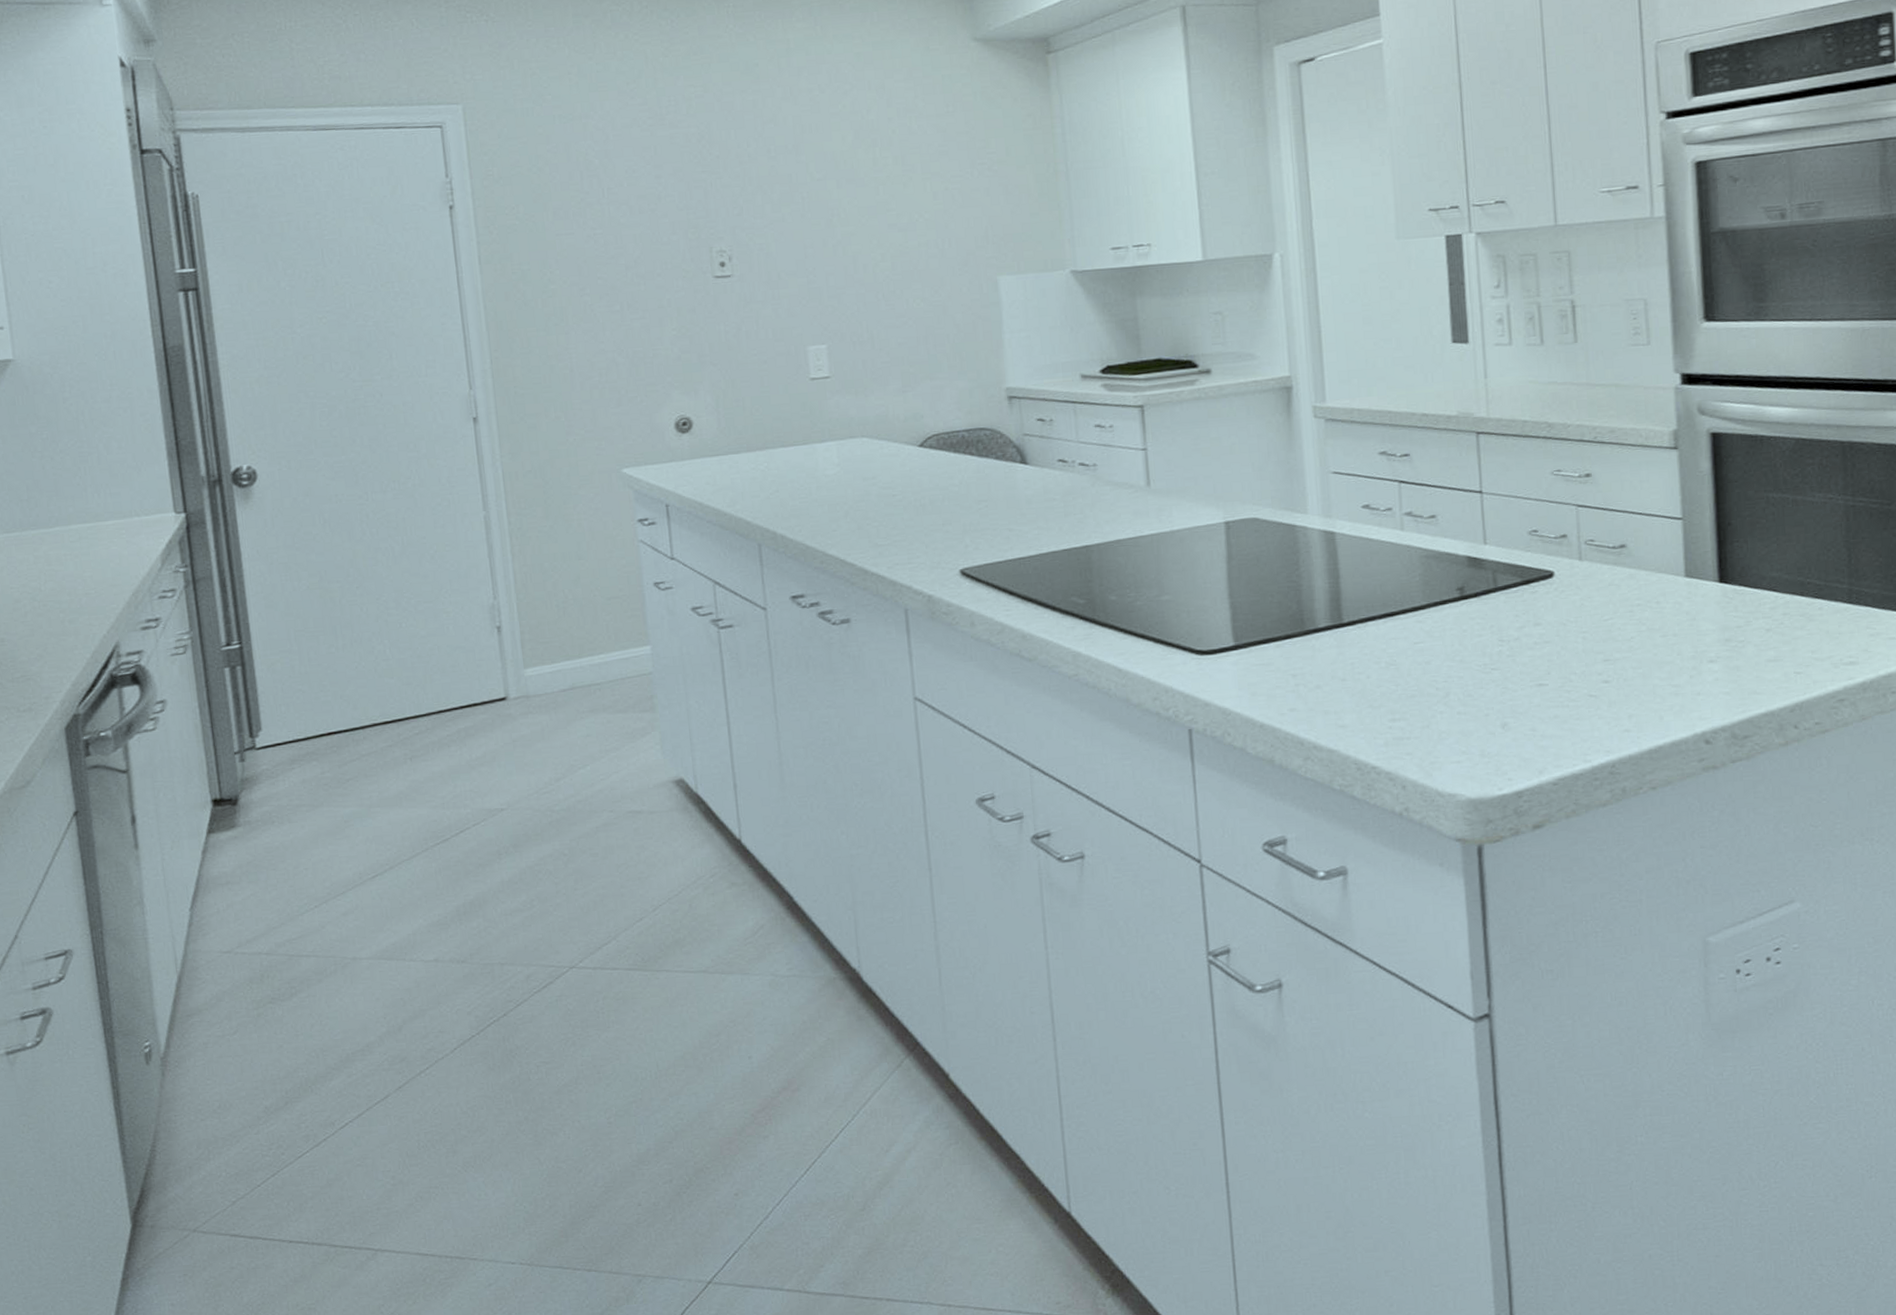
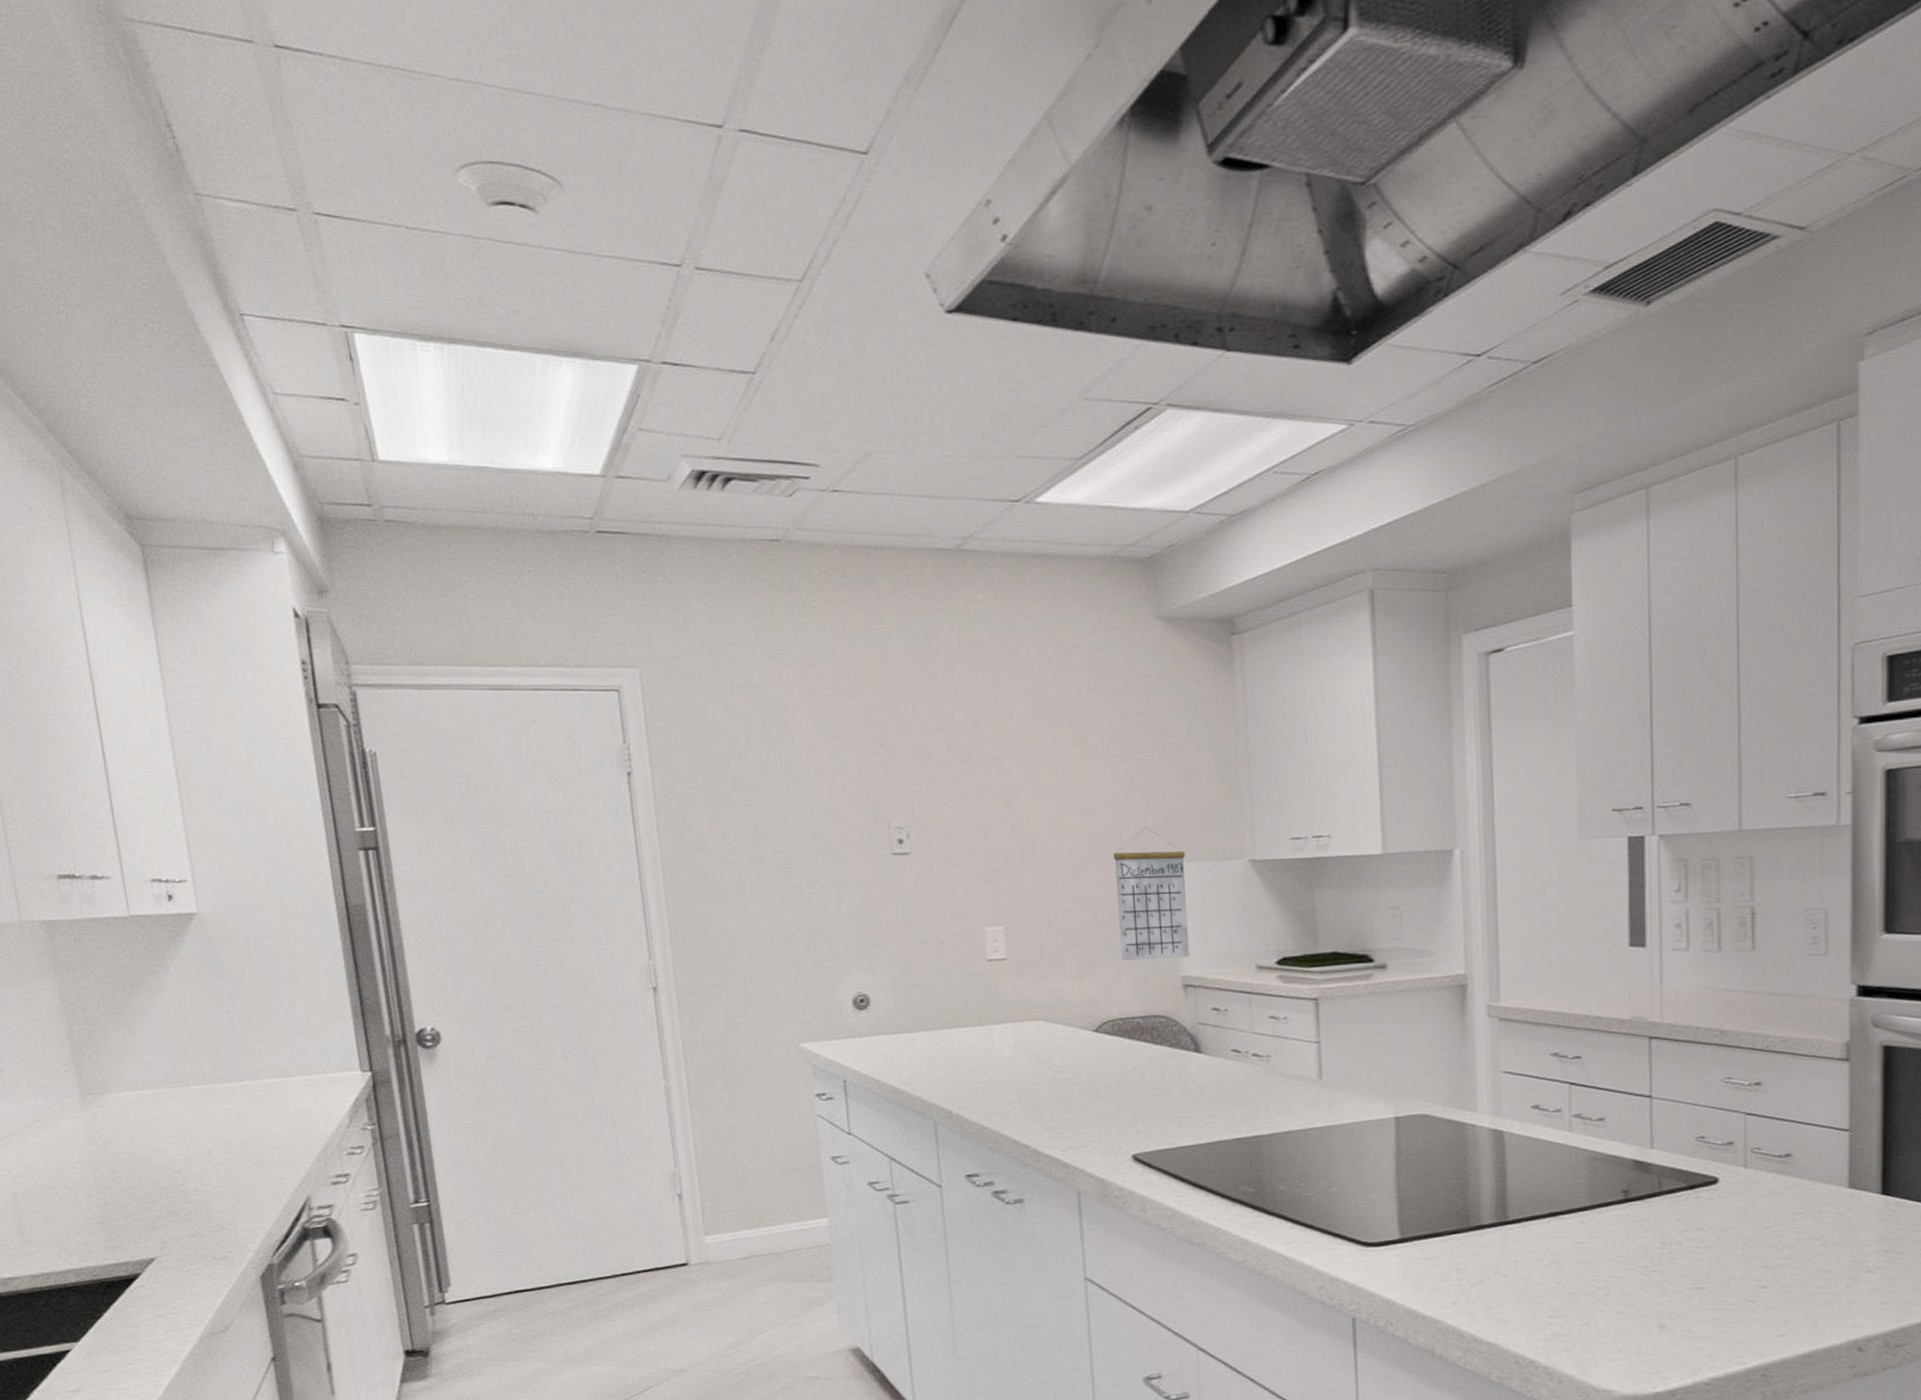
calendar: none [934,242,1014,376] -> present [1113,826,1190,962]

